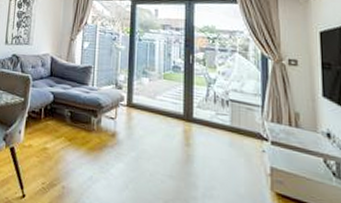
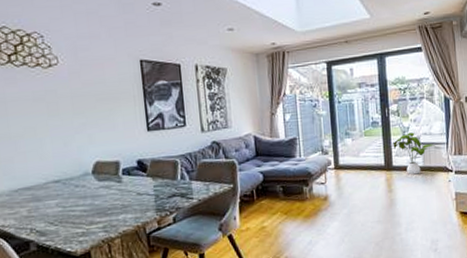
house plant: none [194,85,248,134] -> present [392,132,436,175]

